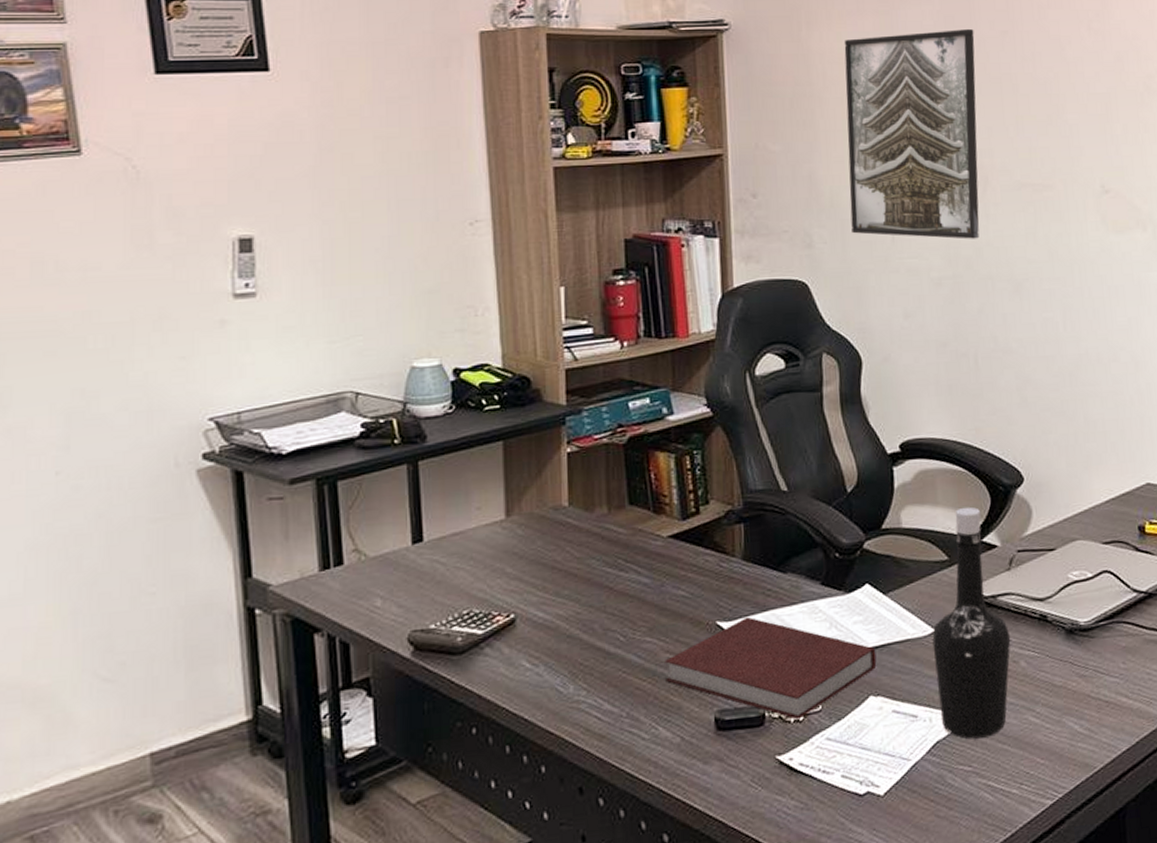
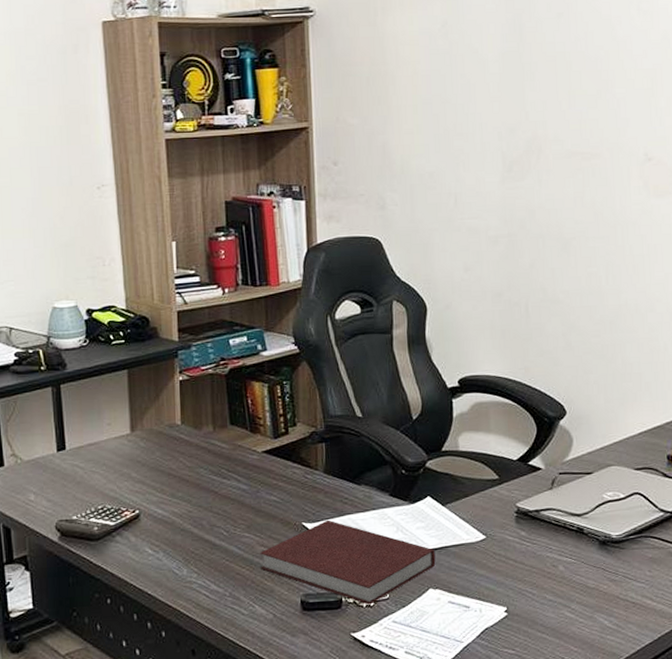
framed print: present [844,28,980,239] -> none [415,11,533,202]
bottle: present [932,506,1011,740] -> none [483,434,551,628]

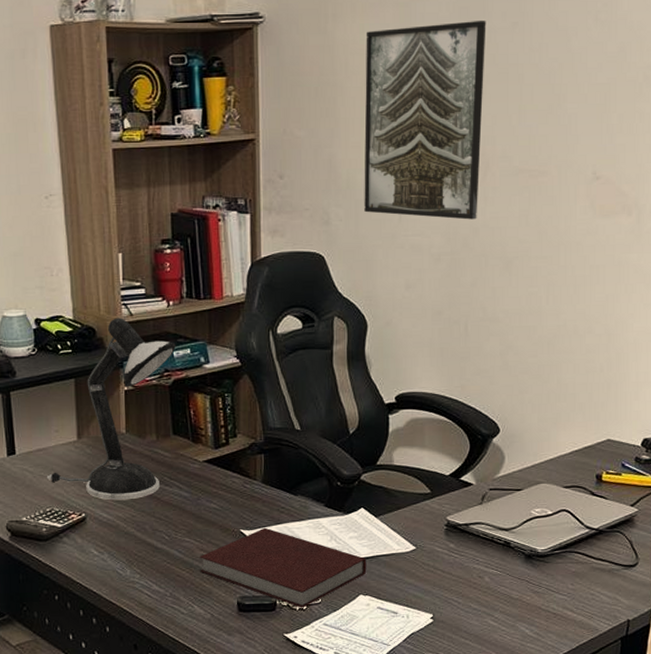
desk lamp: none [98,306,232,495] -> present [46,318,176,500]
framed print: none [415,11,533,202] -> present [364,20,486,220]

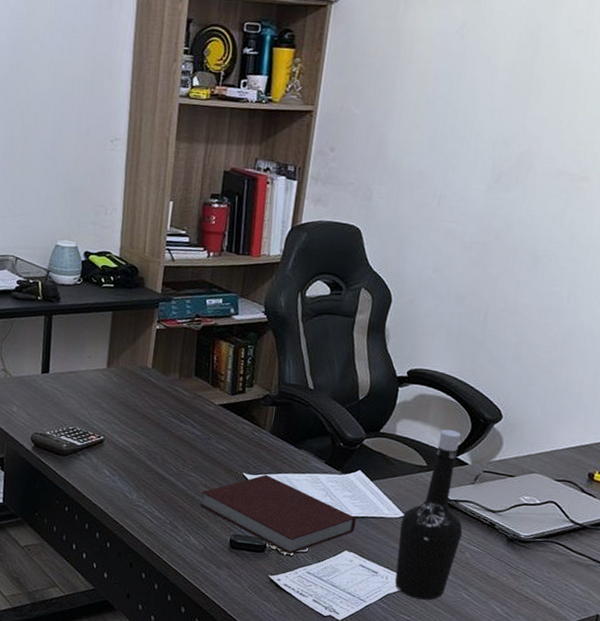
desk lamp: present [46,318,176,500] -> none [73,261,210,430]
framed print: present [364,20,486,220] -> none [406,21,553,214]
bottle: none [413,451,478,634] -> present [395,429,463,600]

